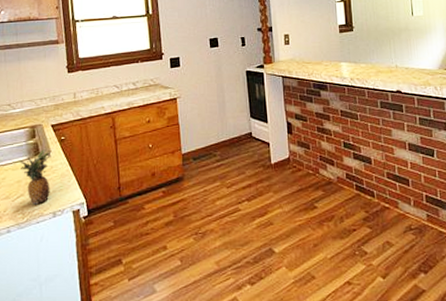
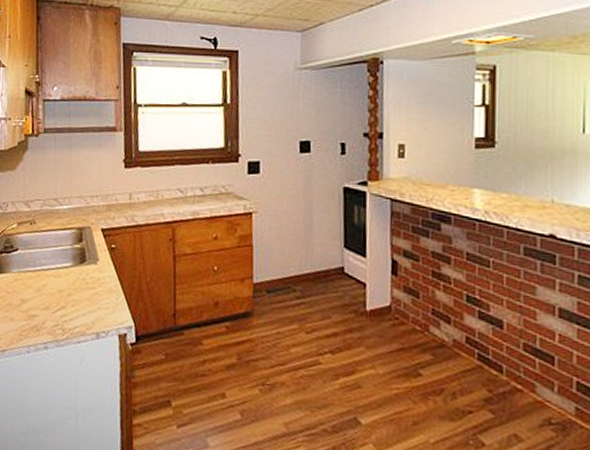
fruit: present [20,148,52,205] -> none [63,255,100,322]

